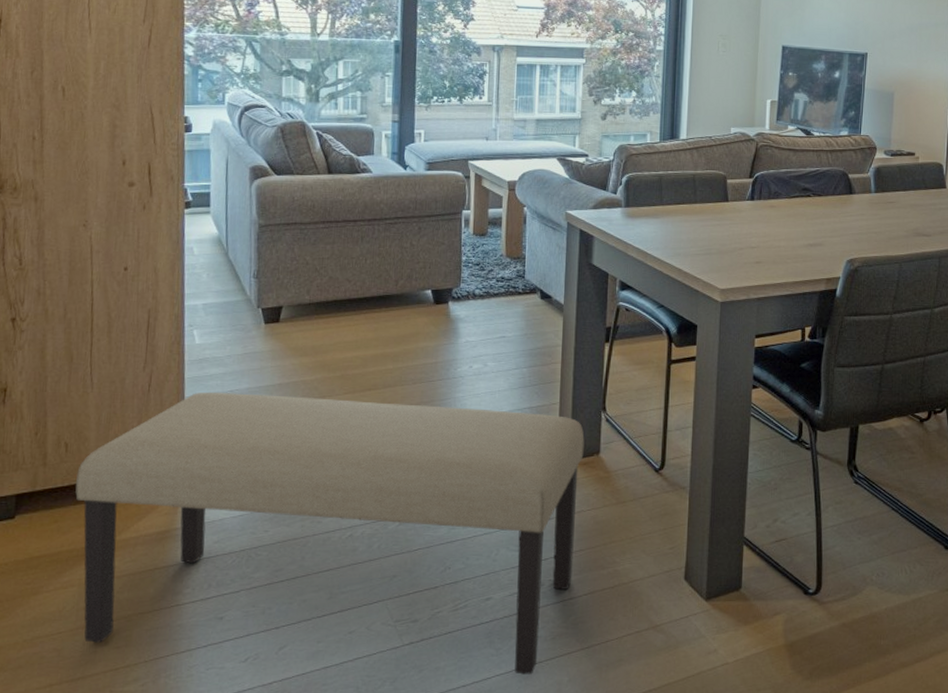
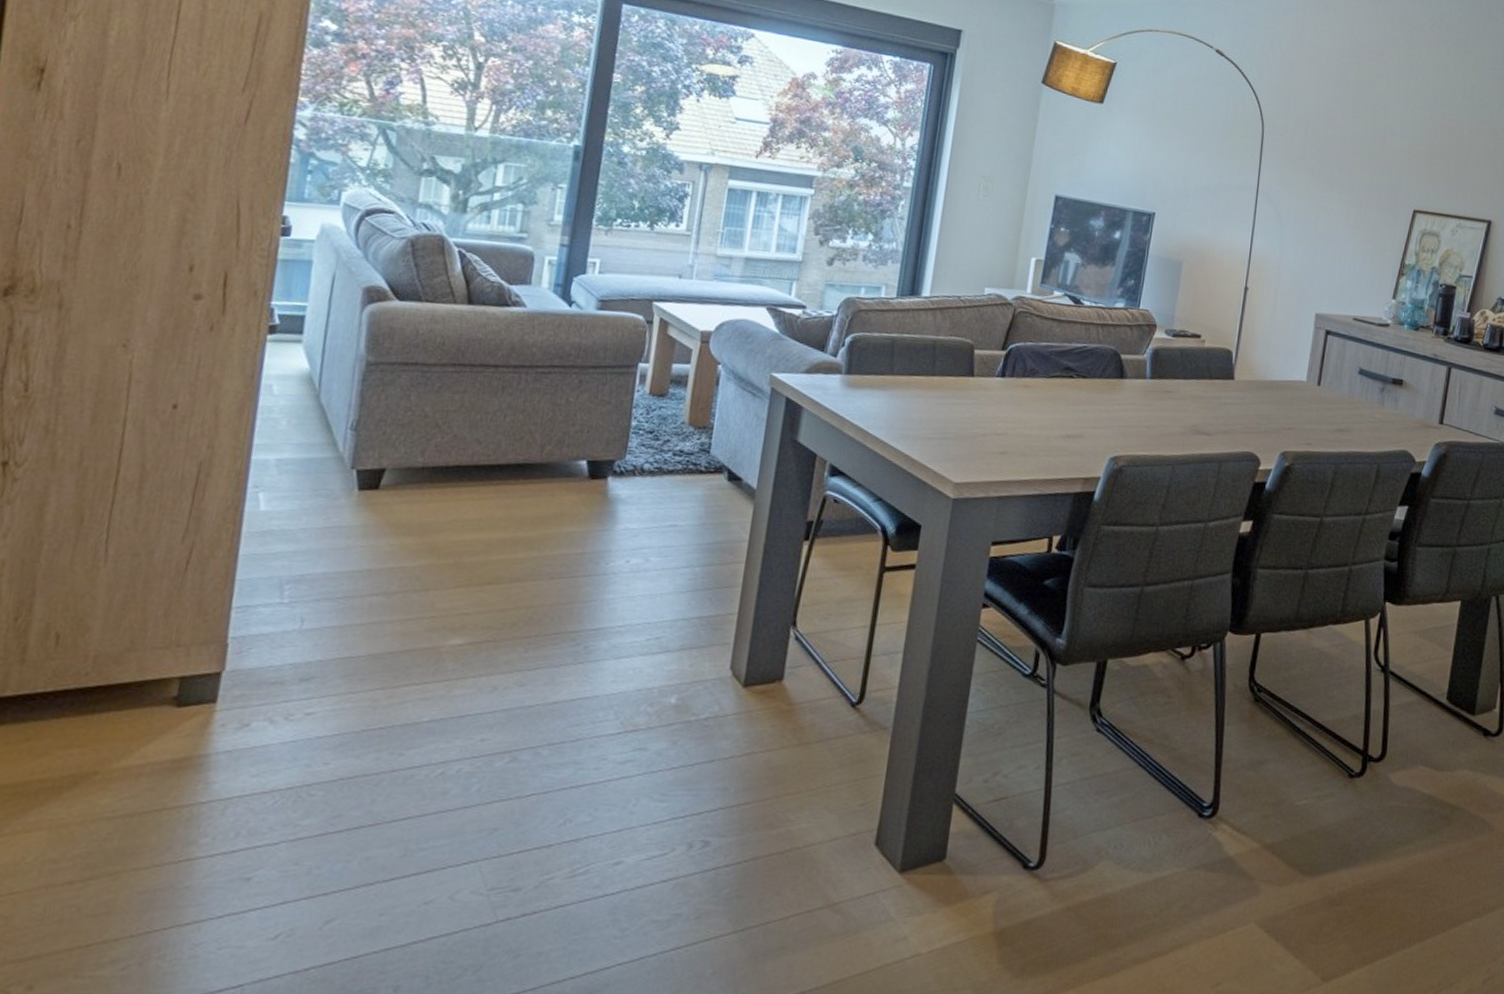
bench: present [75,392,585,675] -> none [46,575,765,964]

